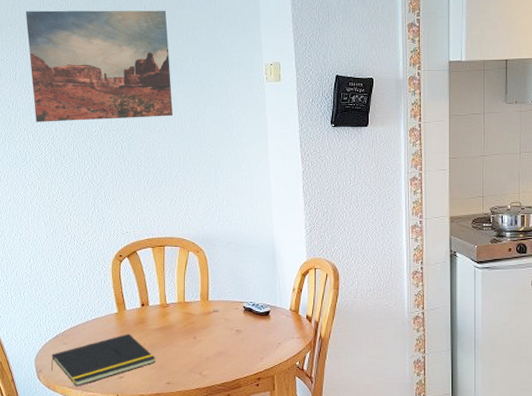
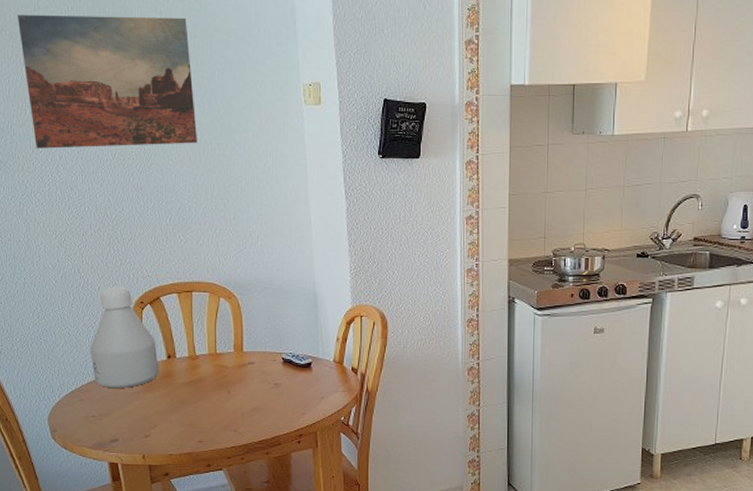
notepad: present [51,333,156,387] -> none [67,388,186,447]
bottle: none [74,242,134,334] -> present [90,286,159,389]

